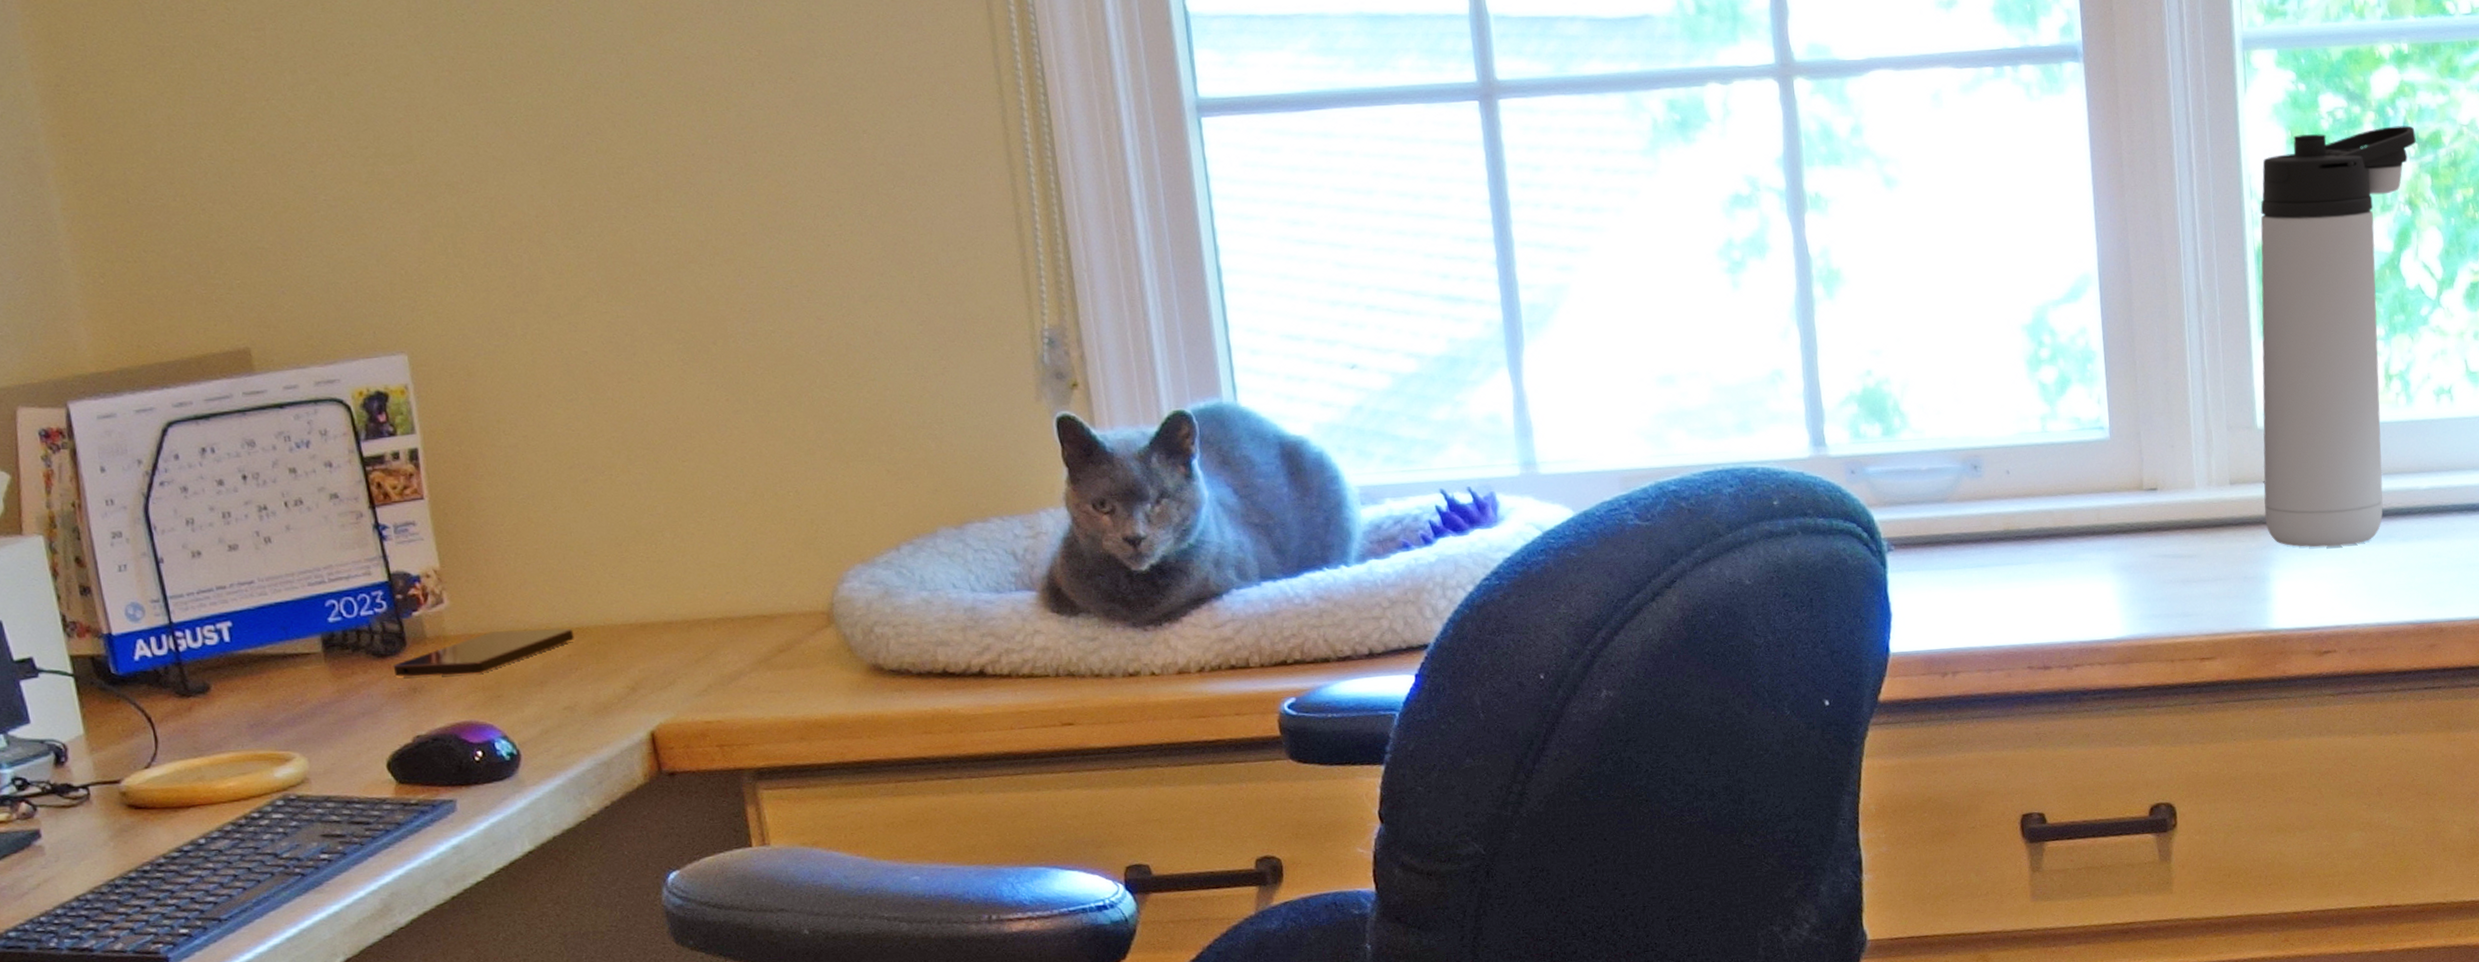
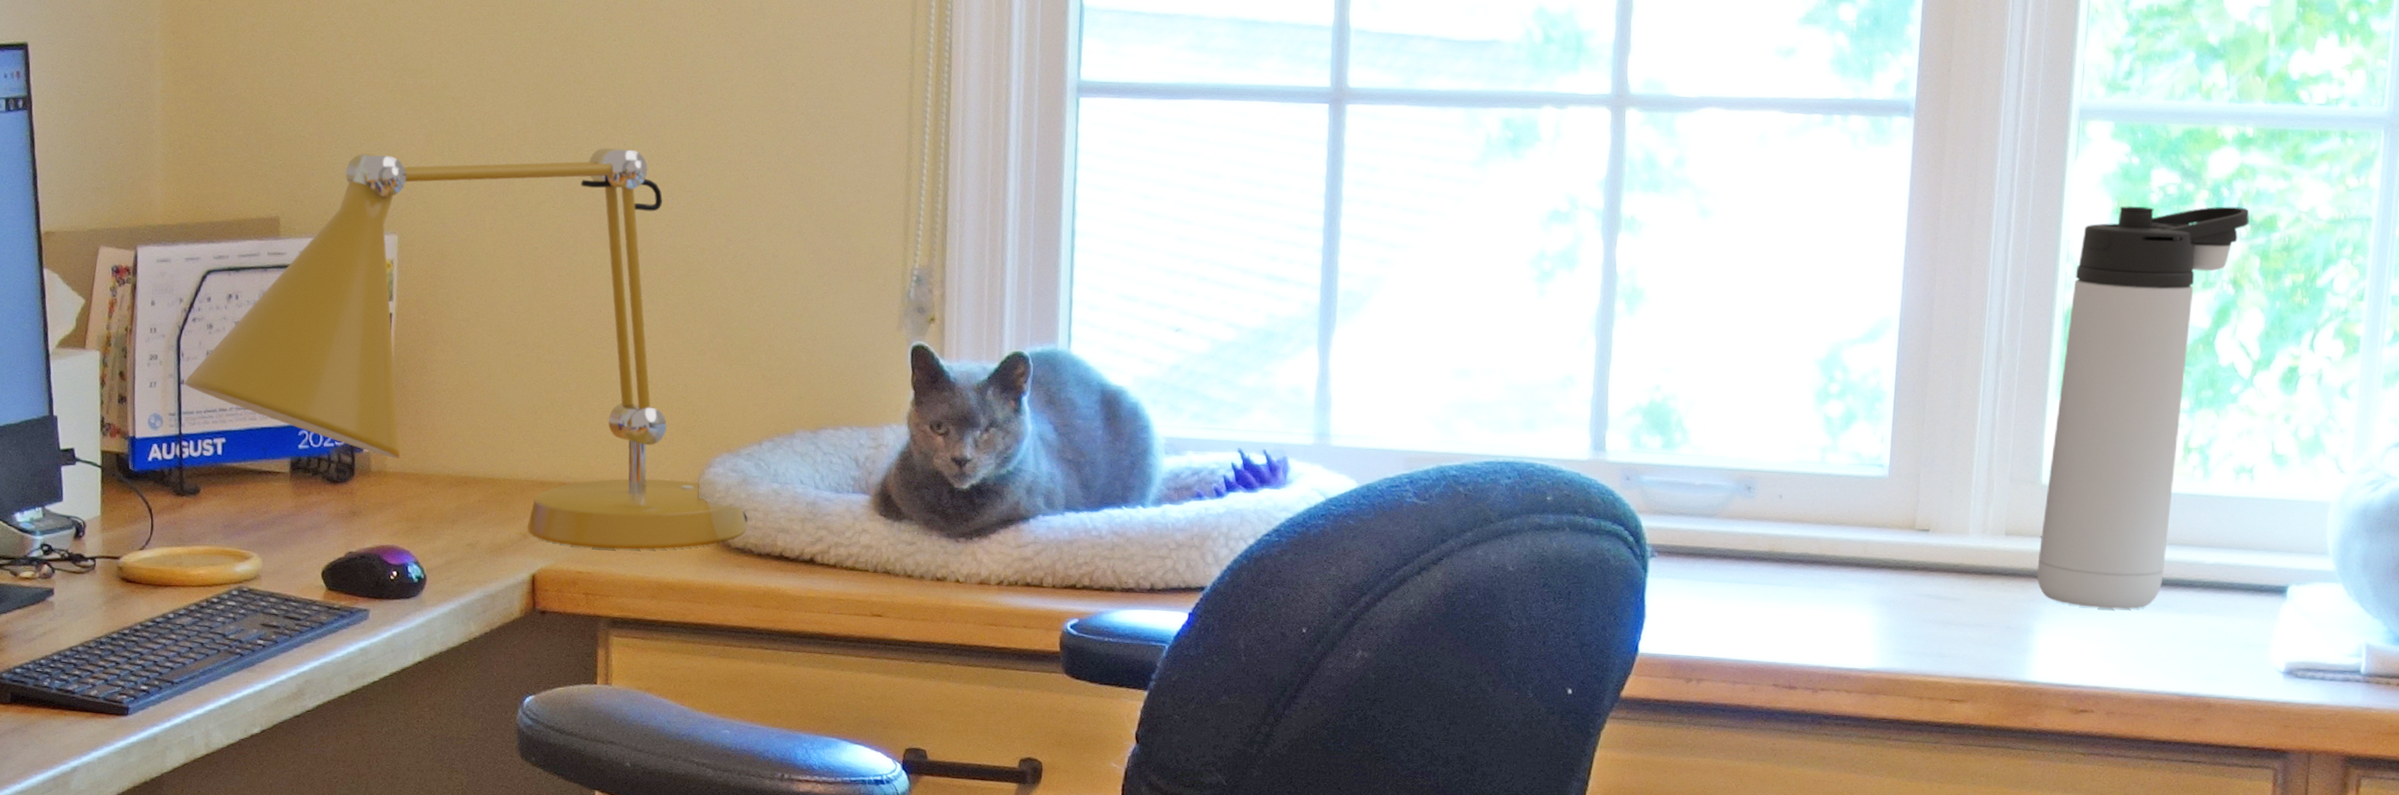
table lamp: none [163,225,900,693] -> present [184,148,748,550]
phone: present [393,628,574,677] -> none [341,473,486,507]

